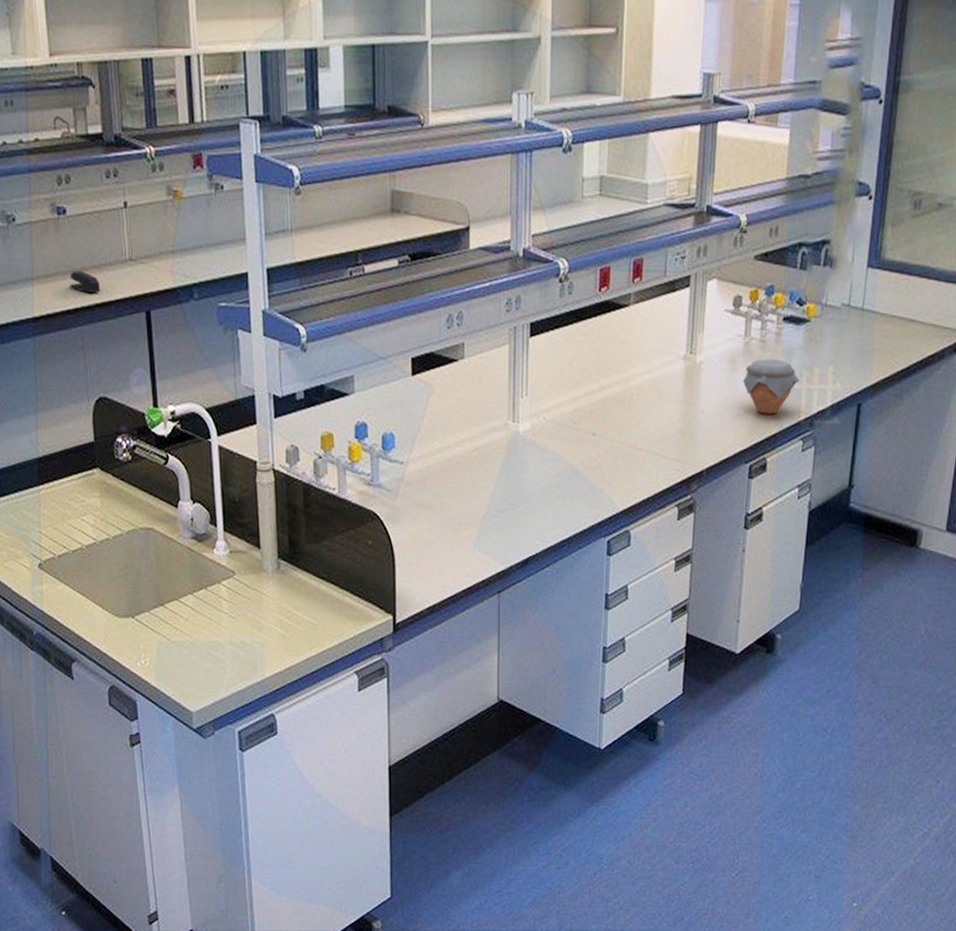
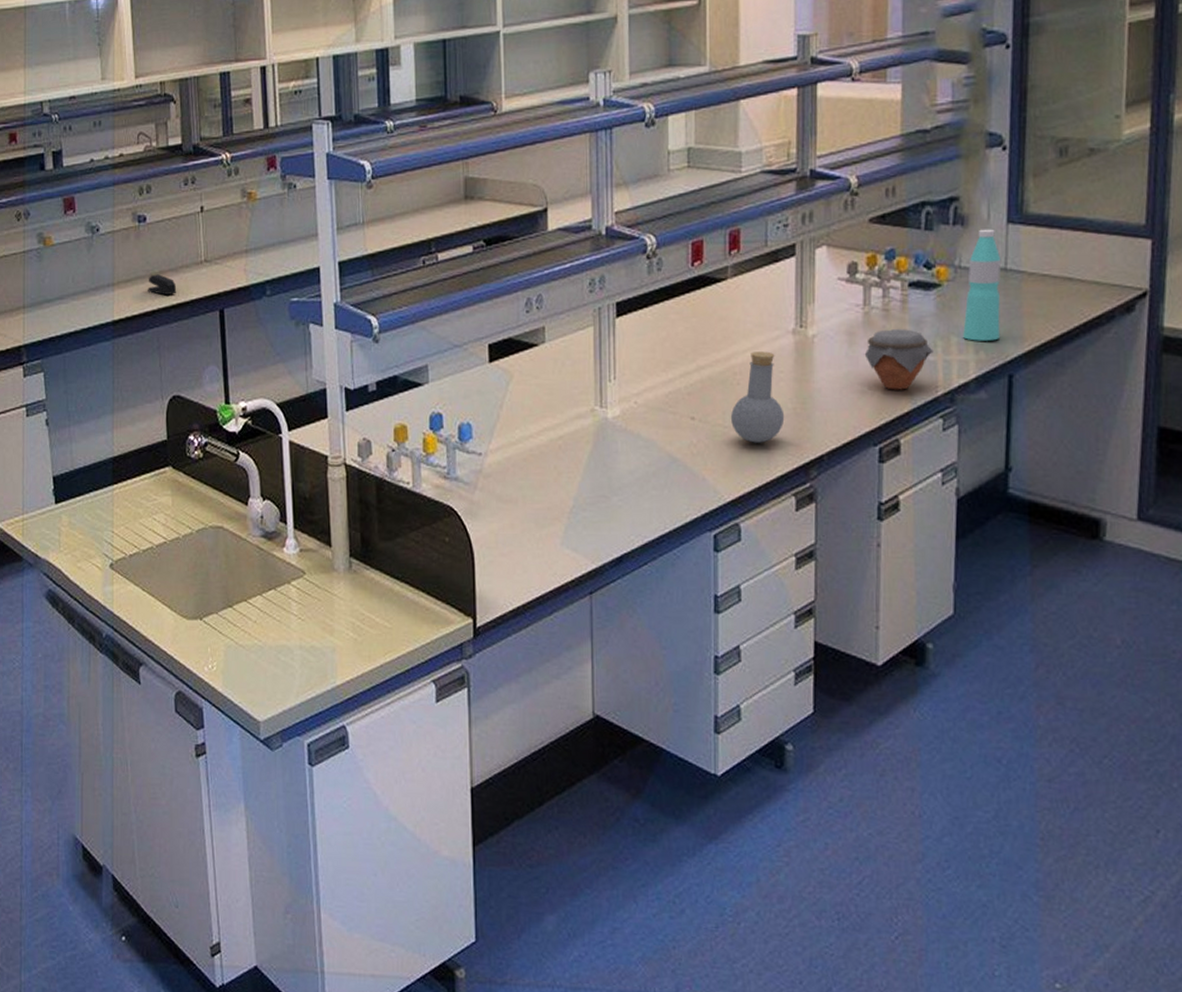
flask: none [627,375,673,458] -> present [731,351,785,443]
water bottle: none [824,271,860,373] -> present [963,229,1002,341]

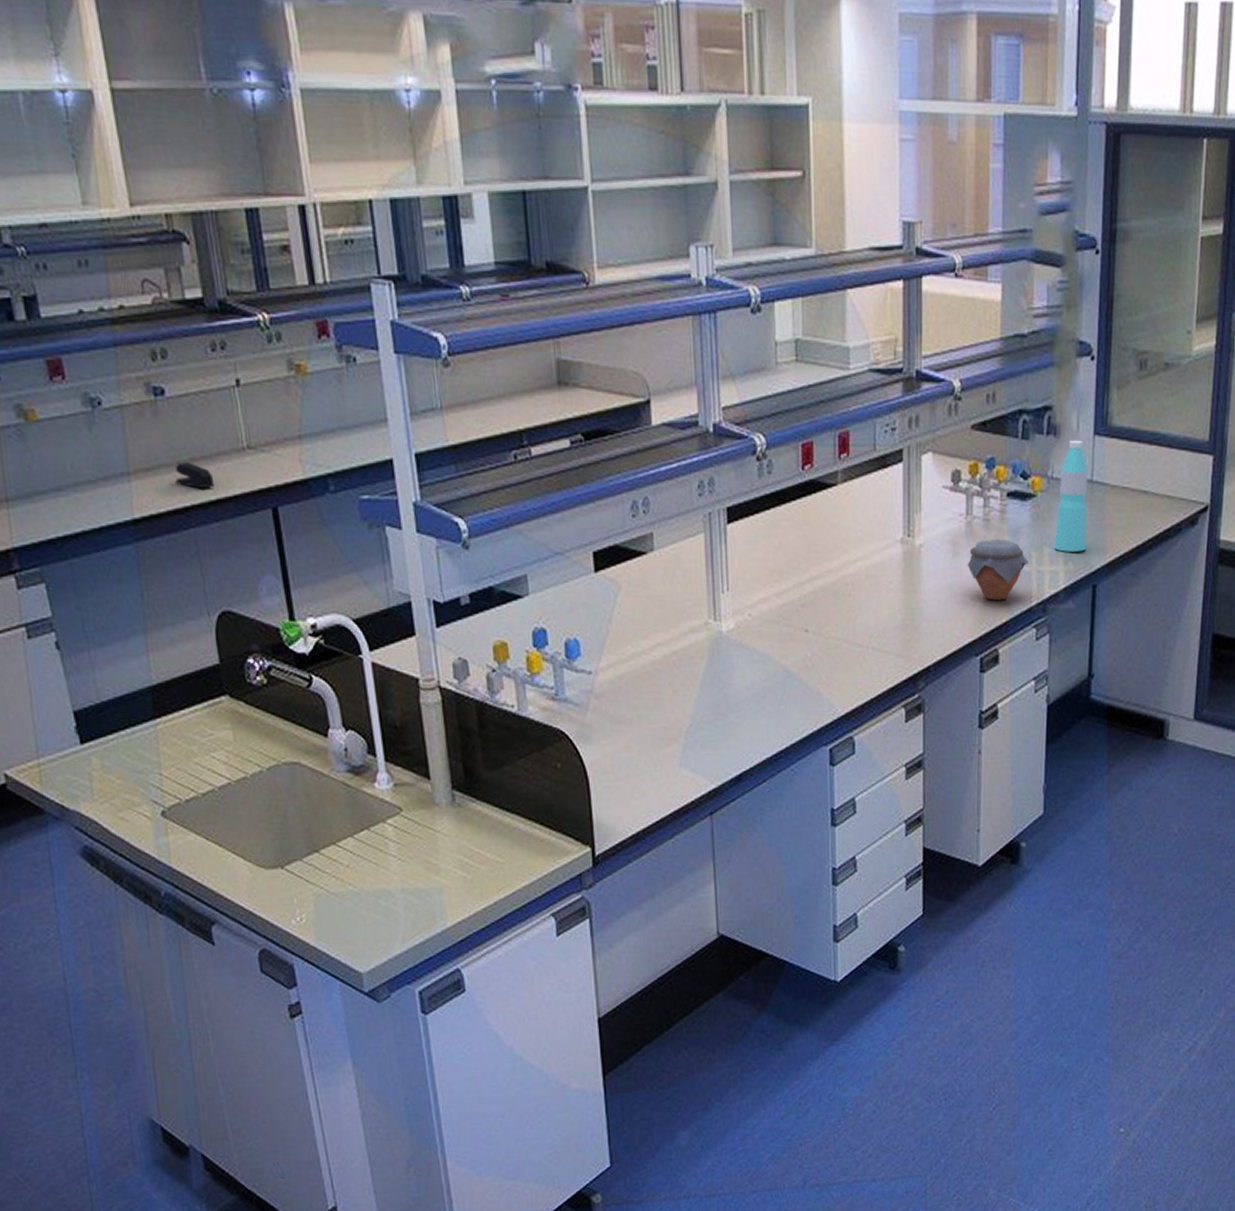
flask: present [731,351,785,443] -> none [844,561,894,655]

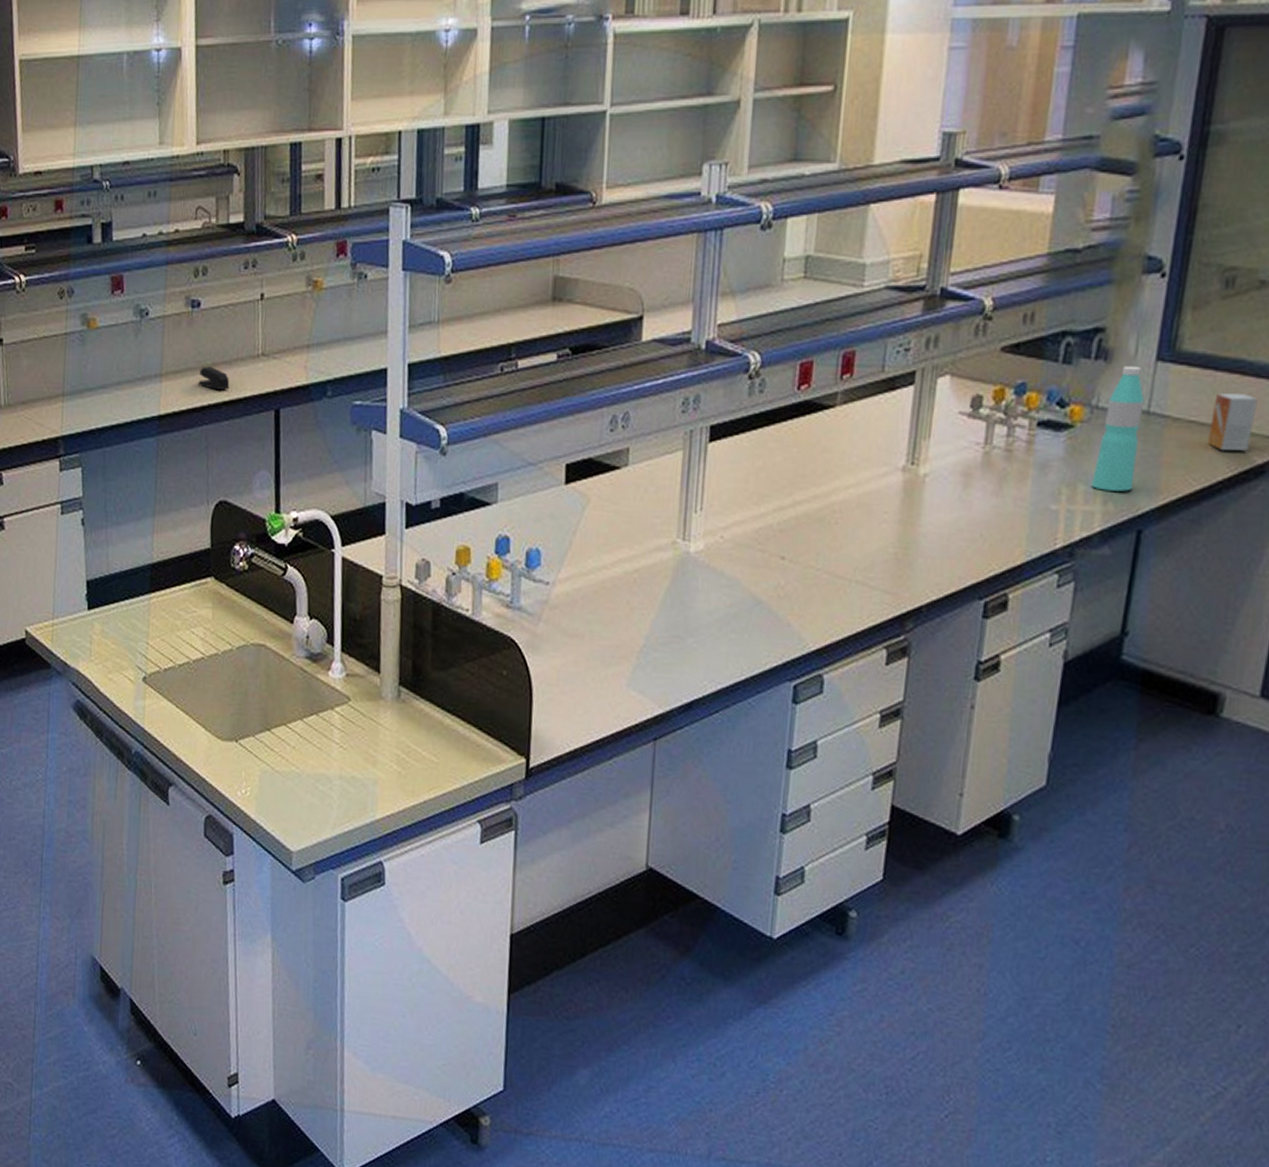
jar: present [967,539,1028,601] -> none [979,472,1057,540]
small box: none [1138,463,1172,513] -> present [1207,393,1258,451]

